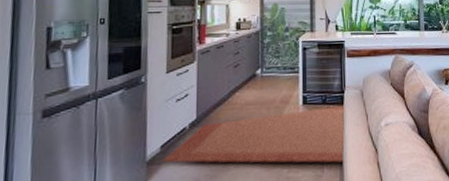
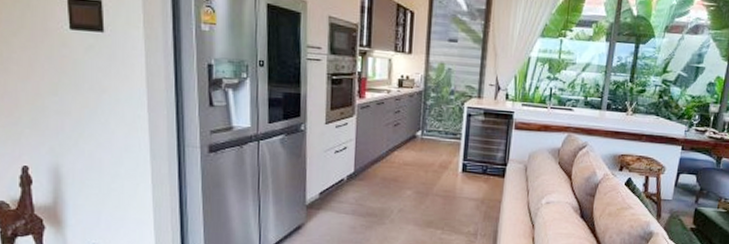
rug: present [161,106,345,164] -> none [320,178,506,232]

